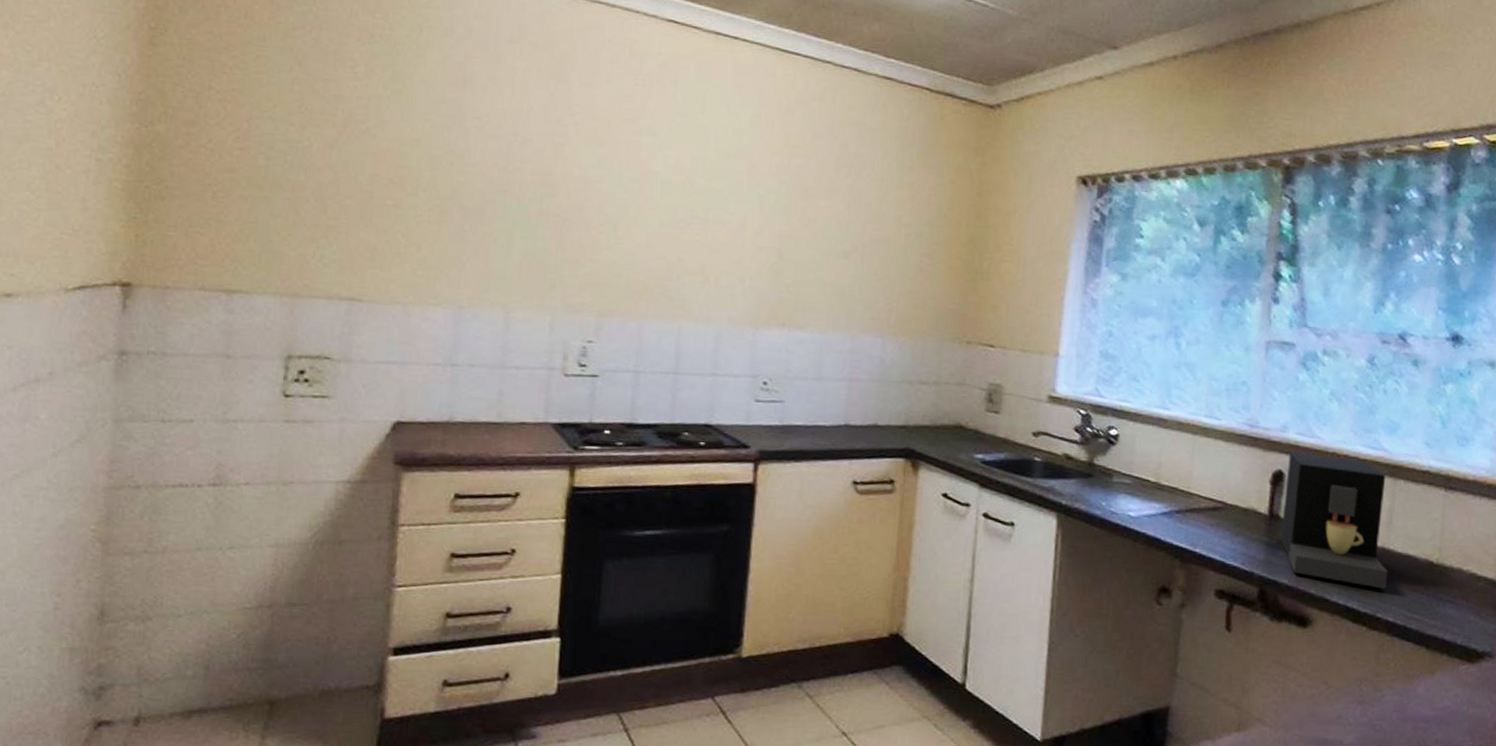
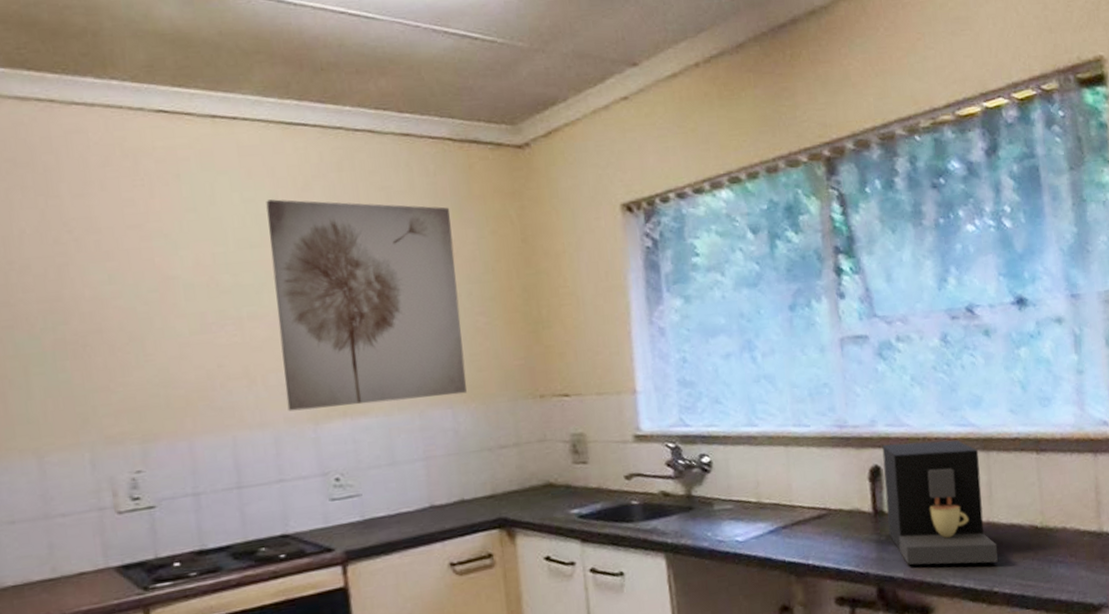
wall art: none [733,117,916,327] -> present [266,199,467,412]

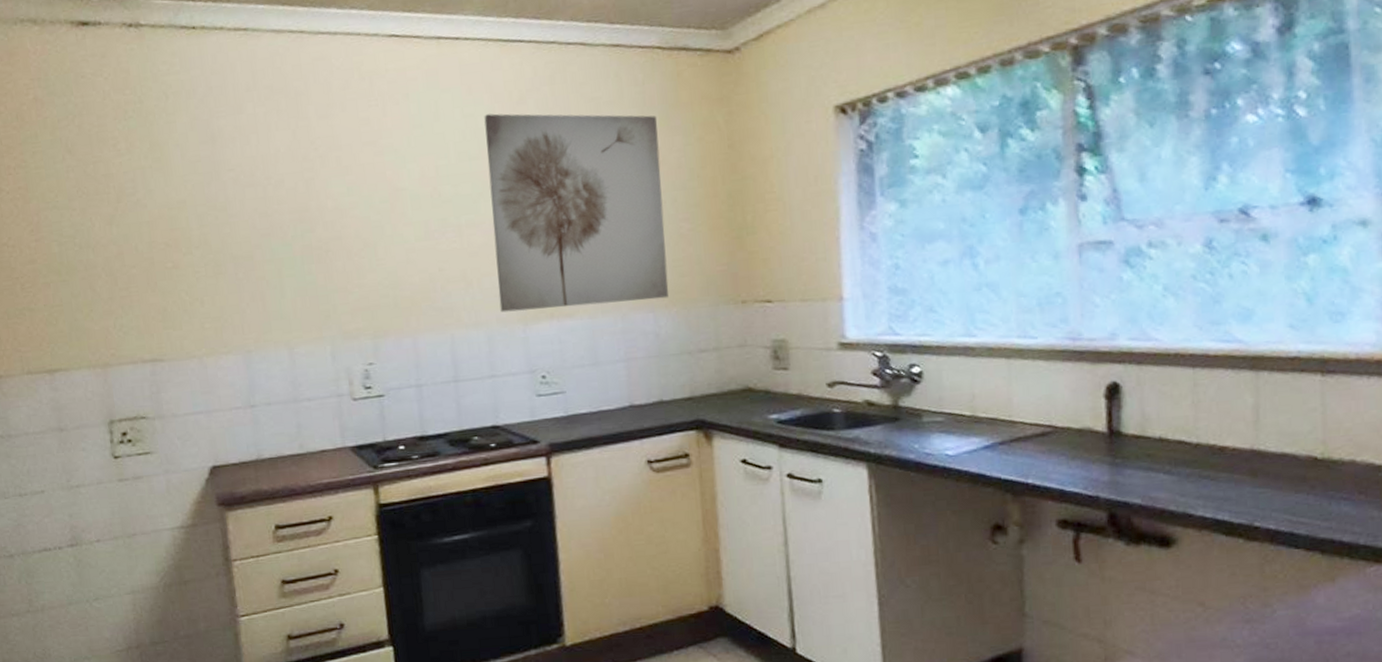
coffee maker: present [882,440,998,565] -> none [1123,357,1263,495]

